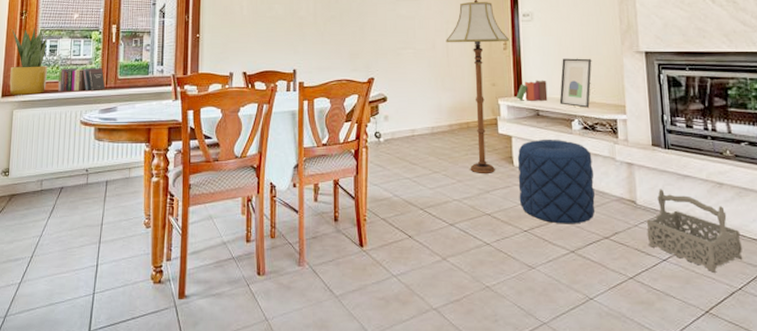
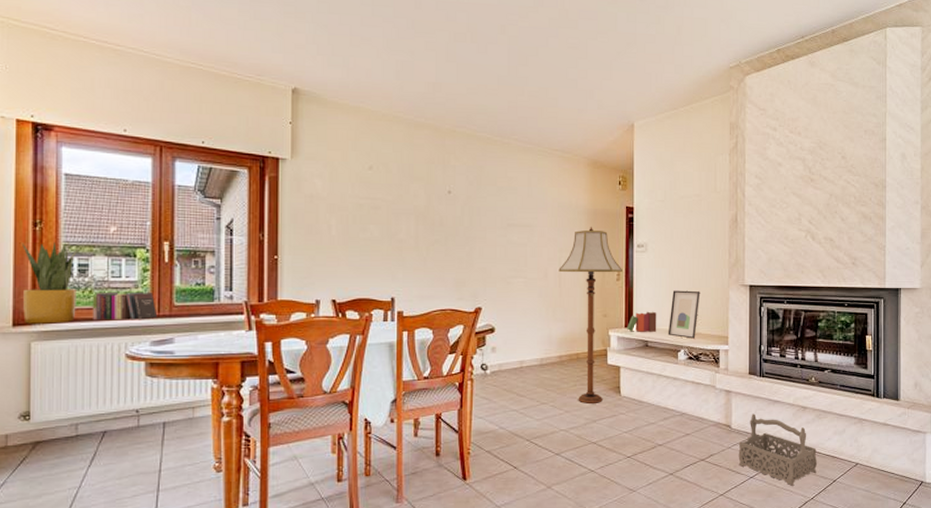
pouf: present [517,139,595,224] -> none [624,369,696,449]

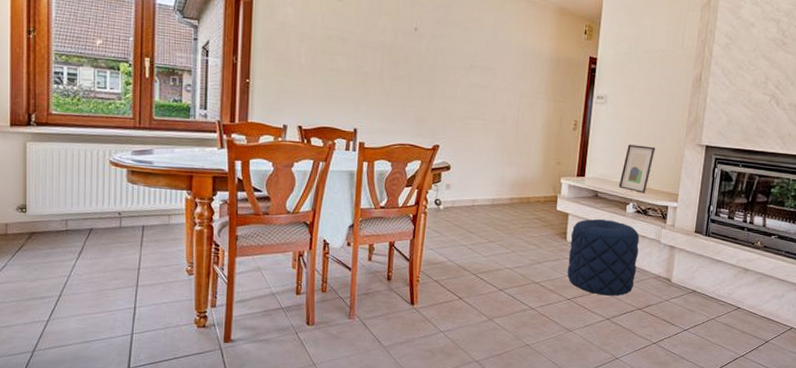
planter: present [21,241,81,324] -> none [17,48,71,127]
books: present [92,291,158,321] -> none [80,101,139,131]
floor lamp: present [558,226,622,404] -> none [517,73,580,246]
pouf: none [624,369,696,449] -> present [567,218,640,296]
books: present [627,311,657,332] -> none [579,162,610,183]
decorative basket: present [738,413,817,486] -> none [674,270,754,342]

